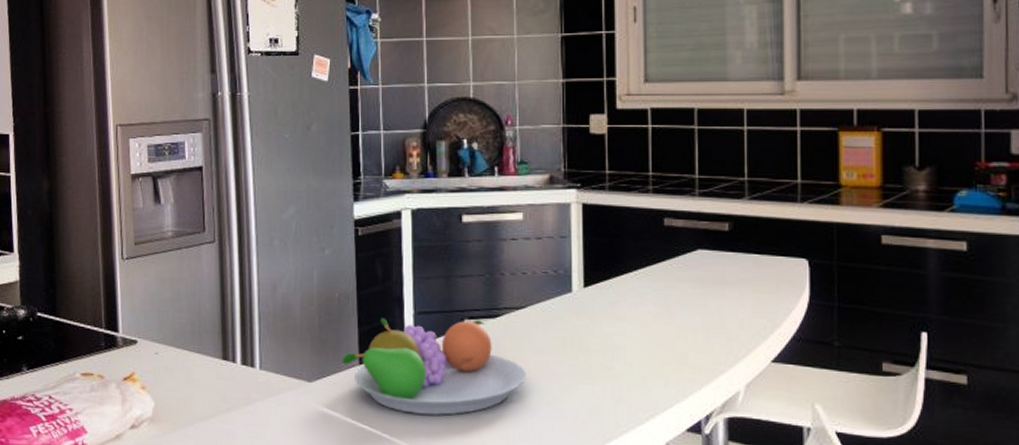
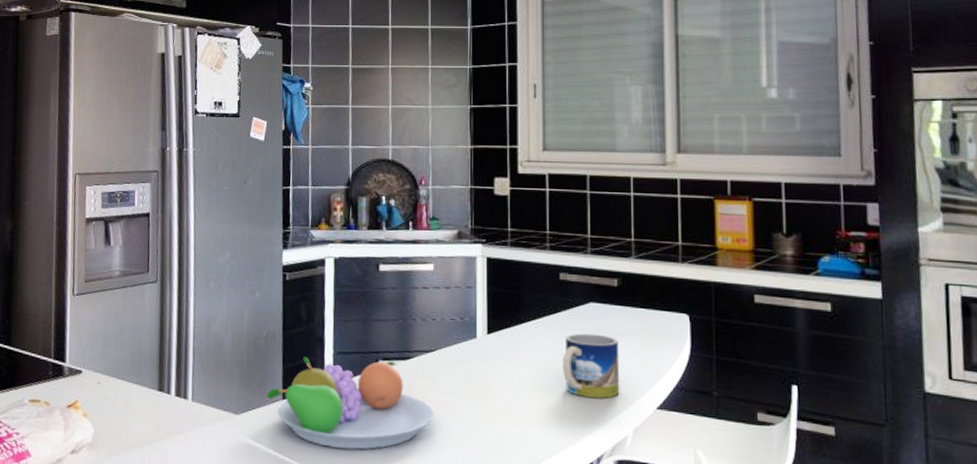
mug: none [666,283,731,353] -> present [562,333,620,399]

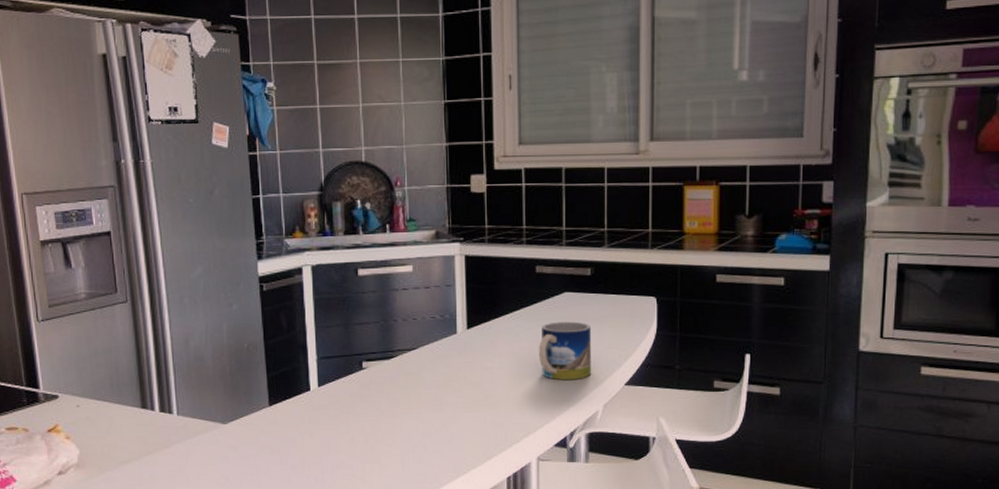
fruit bowl: present [267,356,435,450] -> none [253,361,419,446]

